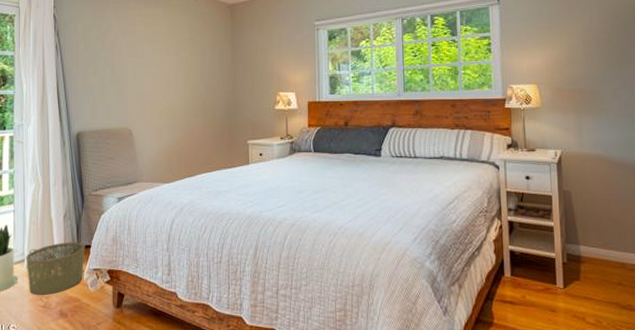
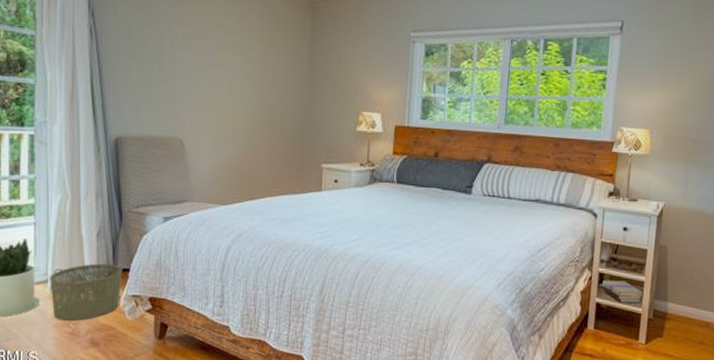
books: none [509,227,553,249] -> present [598,280,642,304]

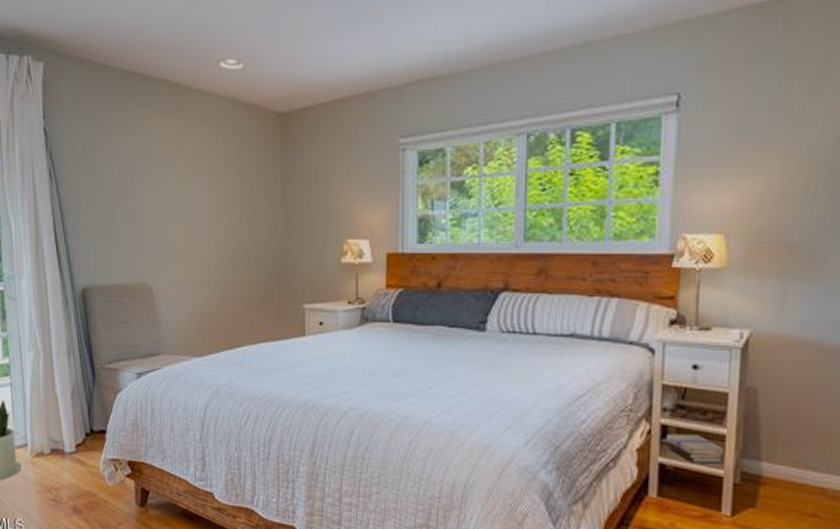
basket: present [50,263,123,321] -> none [29,425,100,487]

